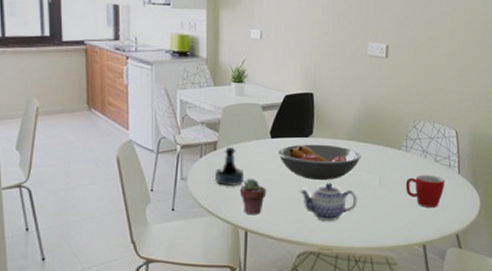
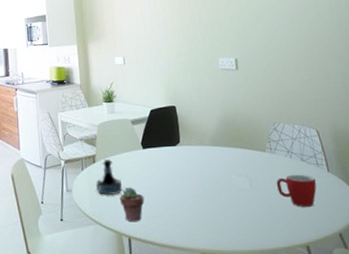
fruit bowl: present [278,144,362,181] -> none [150,151,229,186]
teapot: present [299,183,357,221] -> none [174,188,232,225]

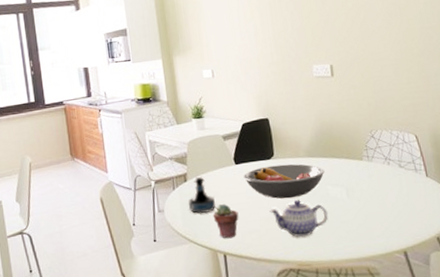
fruit bowl: none [150,151,229,186] -> present [244,164,325,199]
teapot: none [174,188,232,225] -> present [269,200,328,237]
mug: present [276,174,317,207] -> none [373,181,415,214]

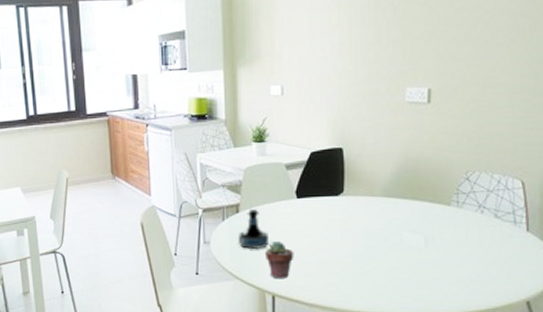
fruit bowl: present [244,164,325,199] -> none [305,202,402,242]
teapot: present [269,200,328,237] -> none [330,245,399,286]

